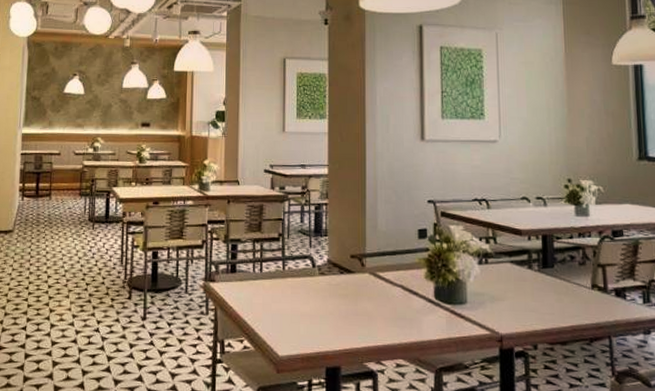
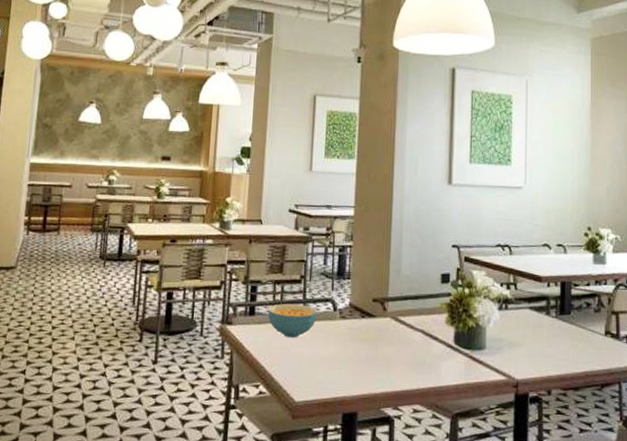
cereal bowl: none [248,261,297,295] -> present [268,304,318,338]

